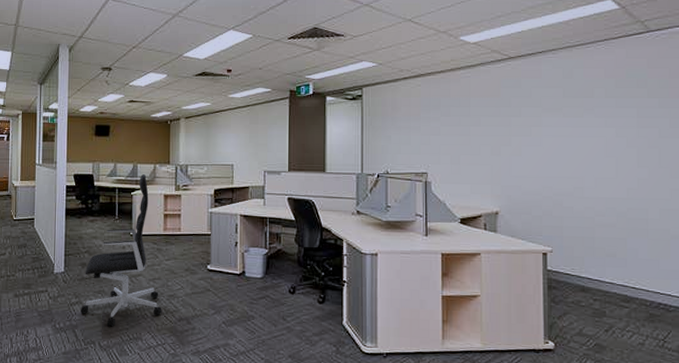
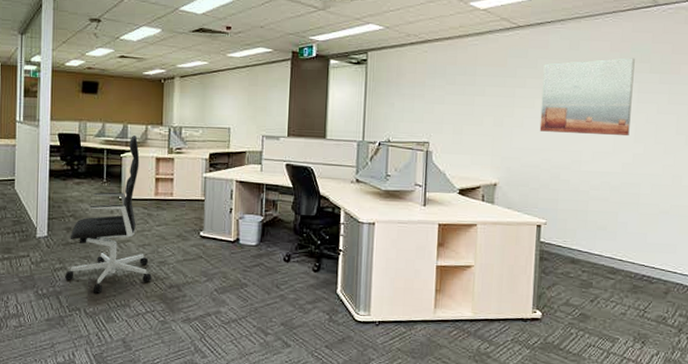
wall art: none [538,83,632,160] -> present [539,58,635,135]

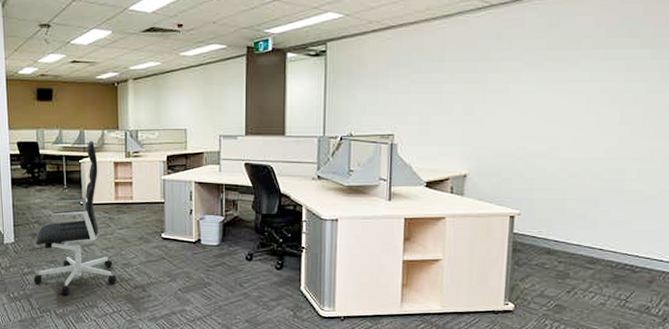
wall art: present [539,58,635,135] -> none [514,32,623,118]

